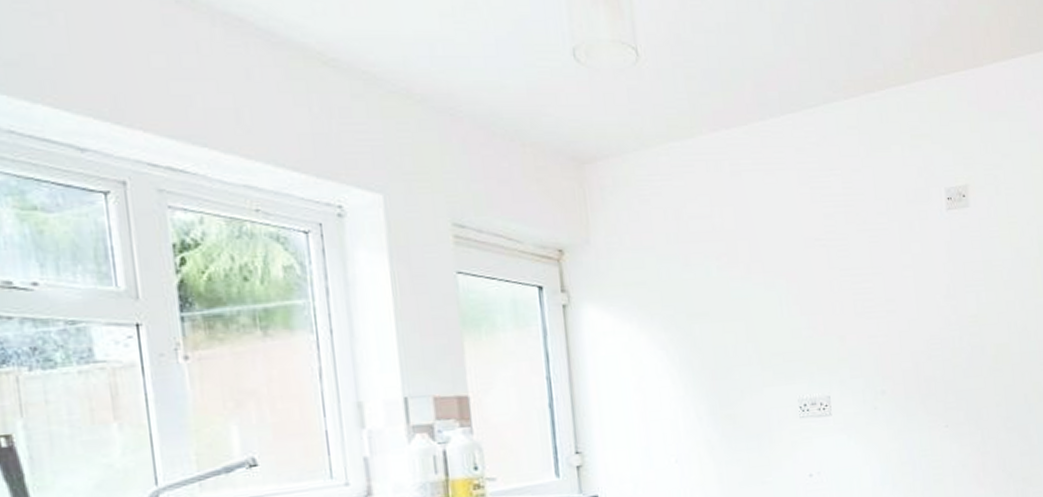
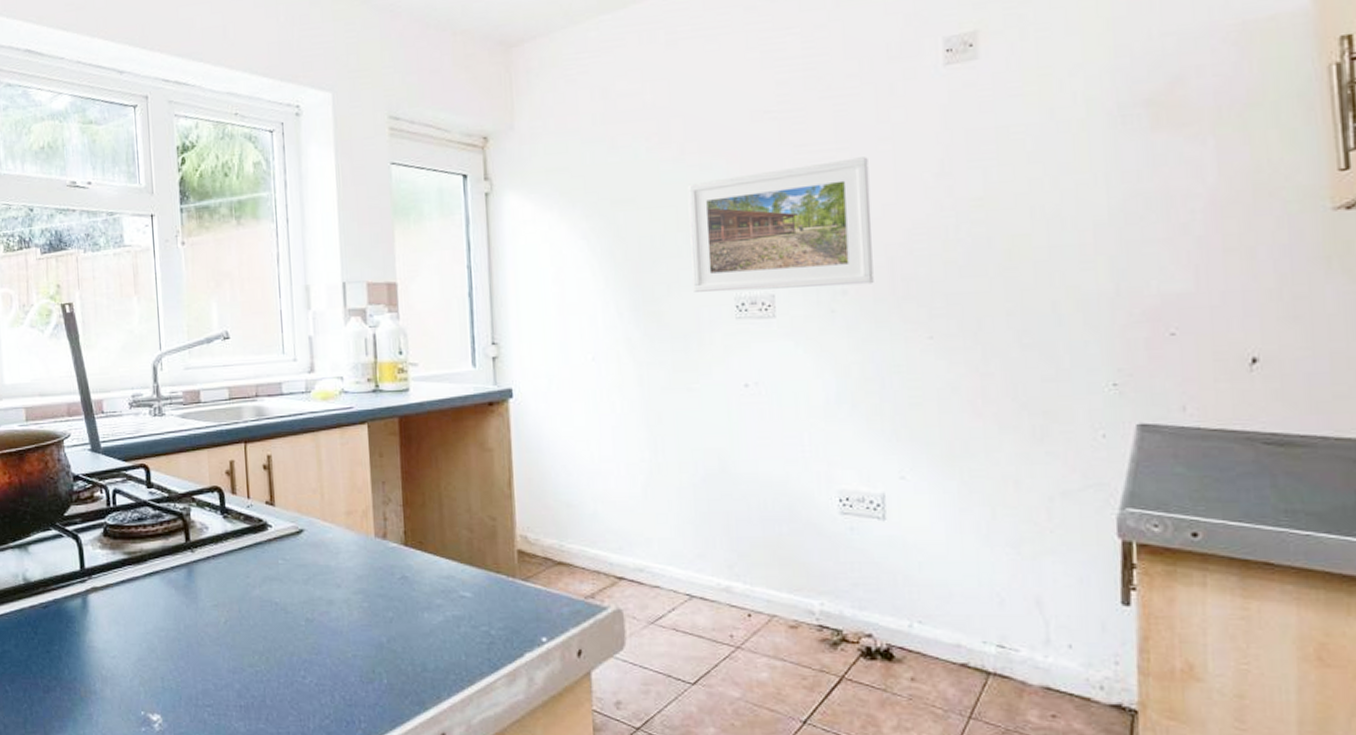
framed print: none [754,281,905,396] -> present [687,157,874,292]

